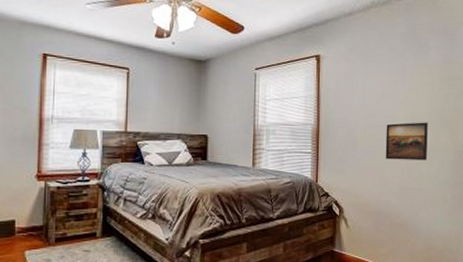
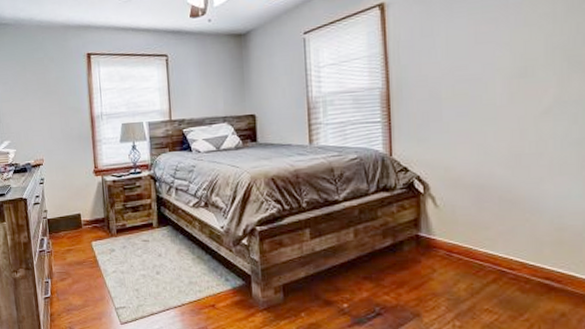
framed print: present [385,122,428,160] -> none [484,65,549,120]

